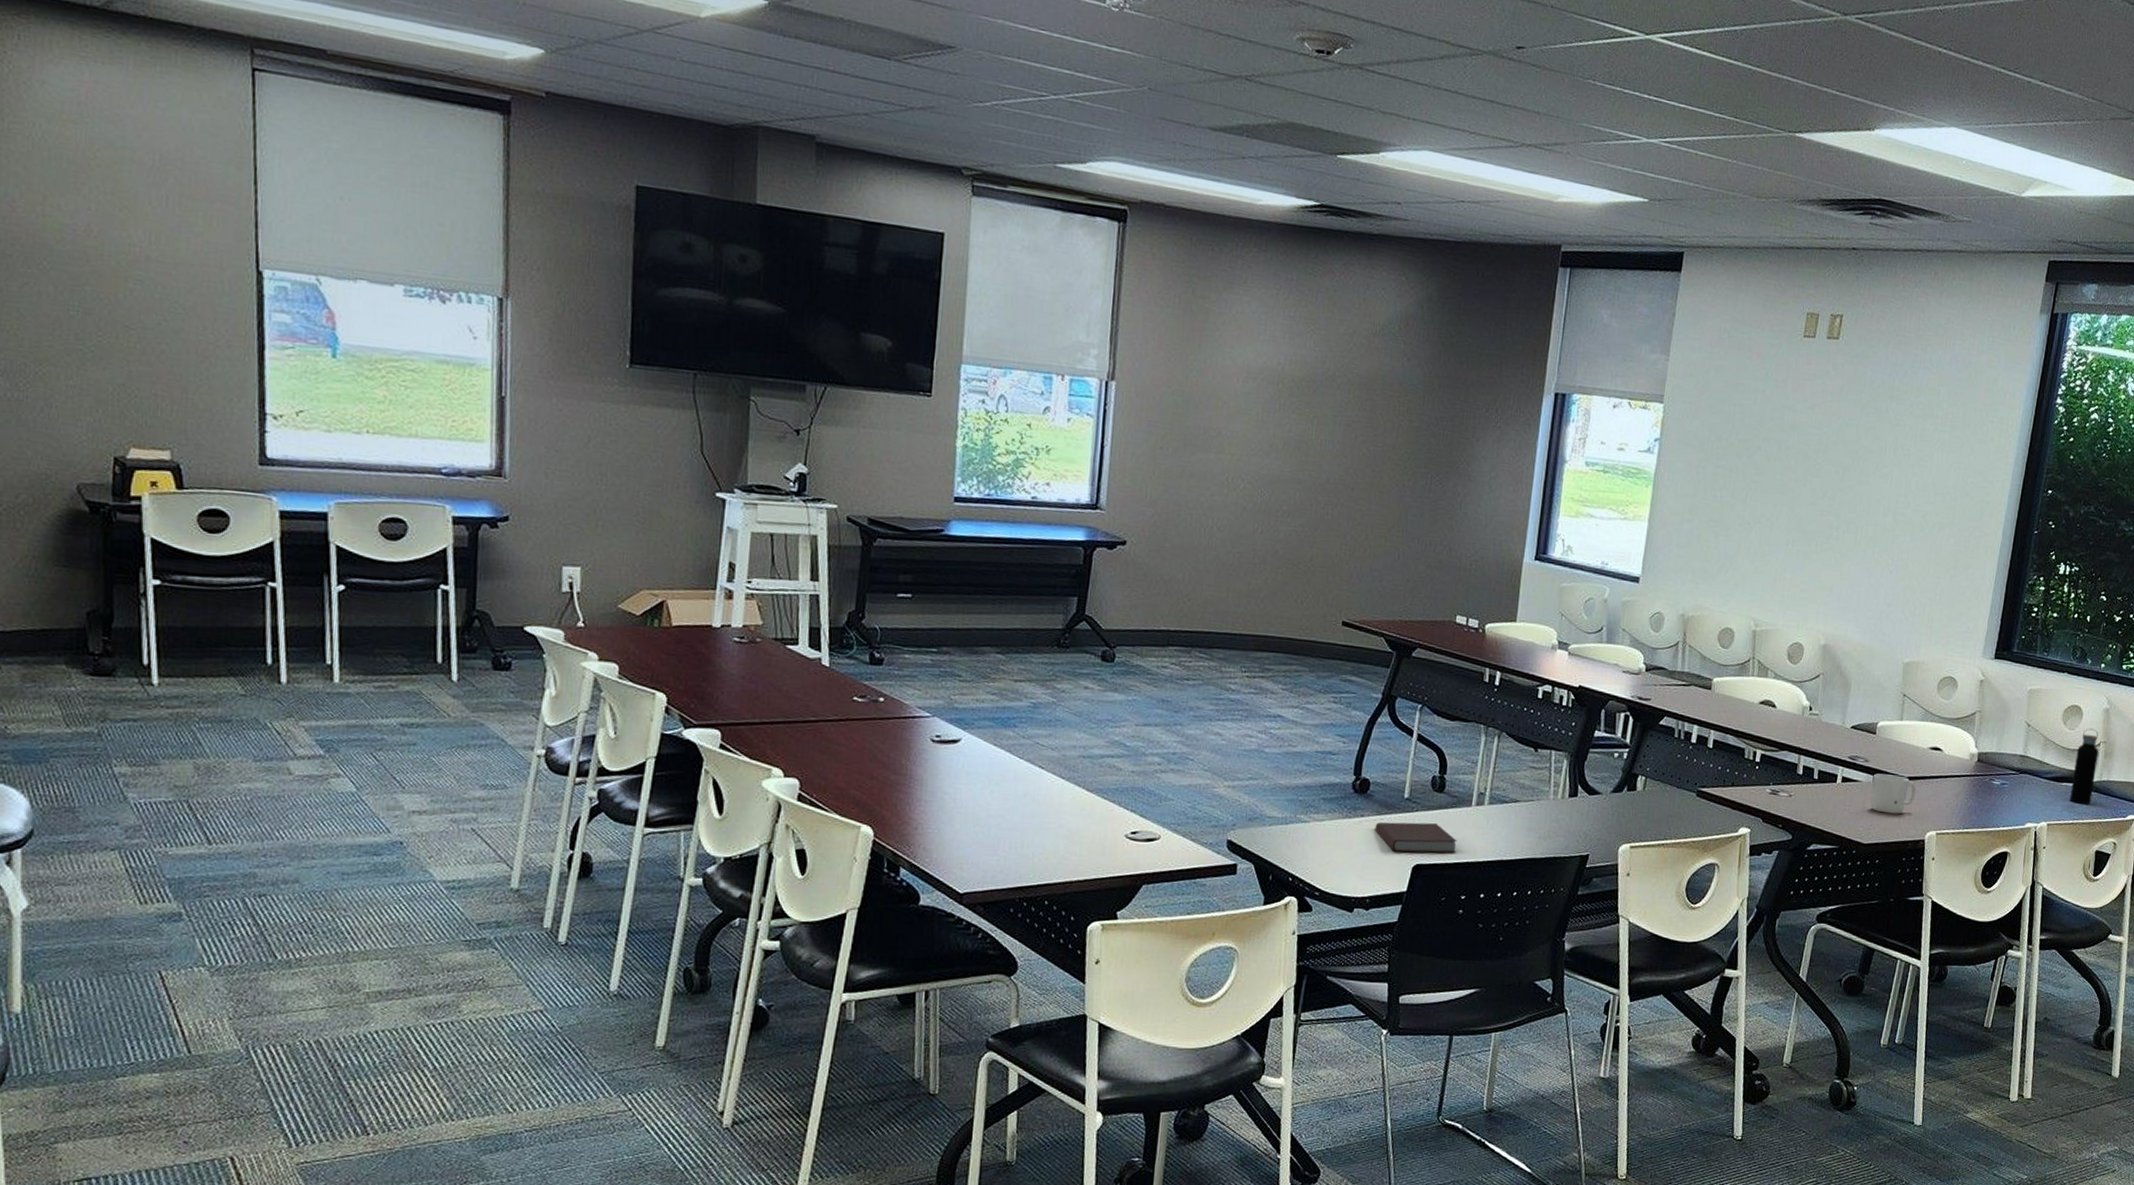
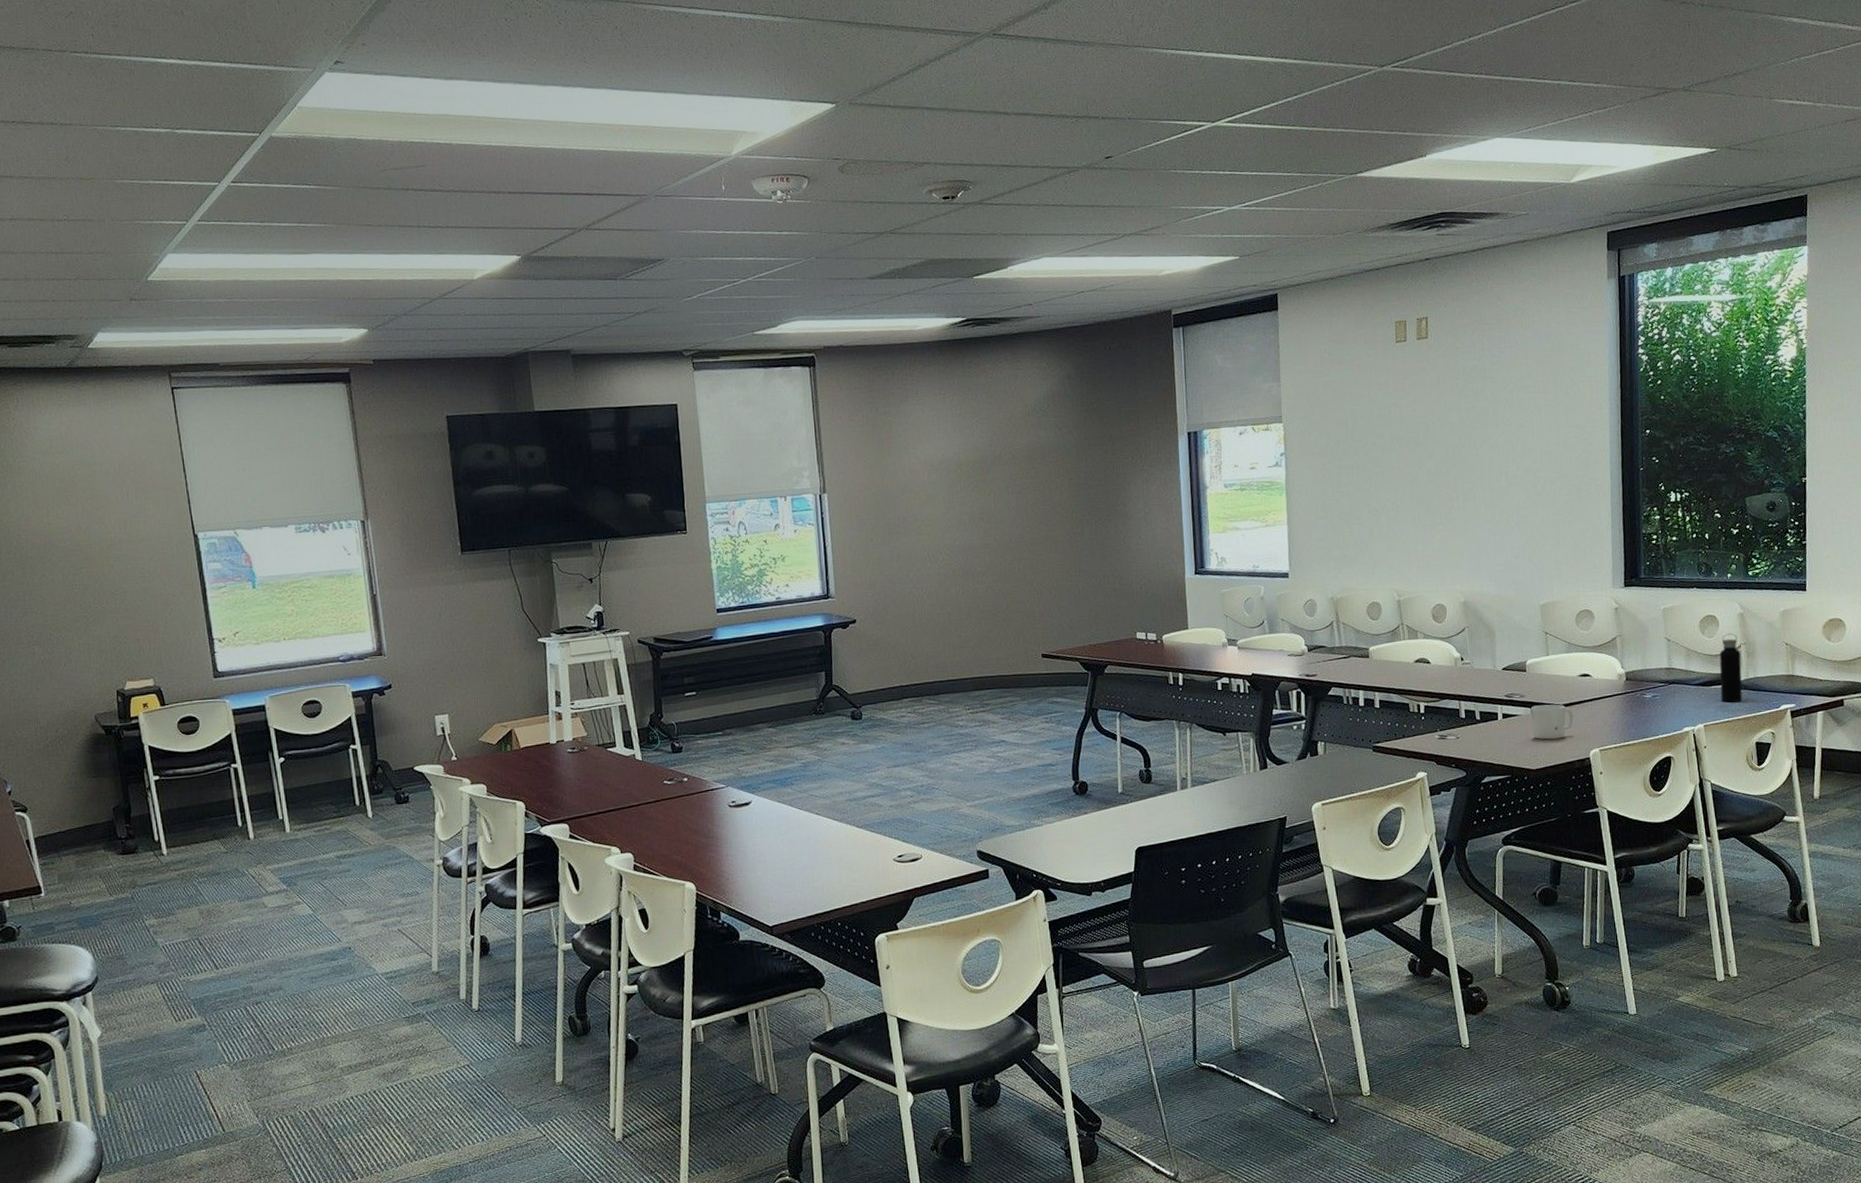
book: present [1375,822,1457,854] -> none [1098,810,1170,839]

